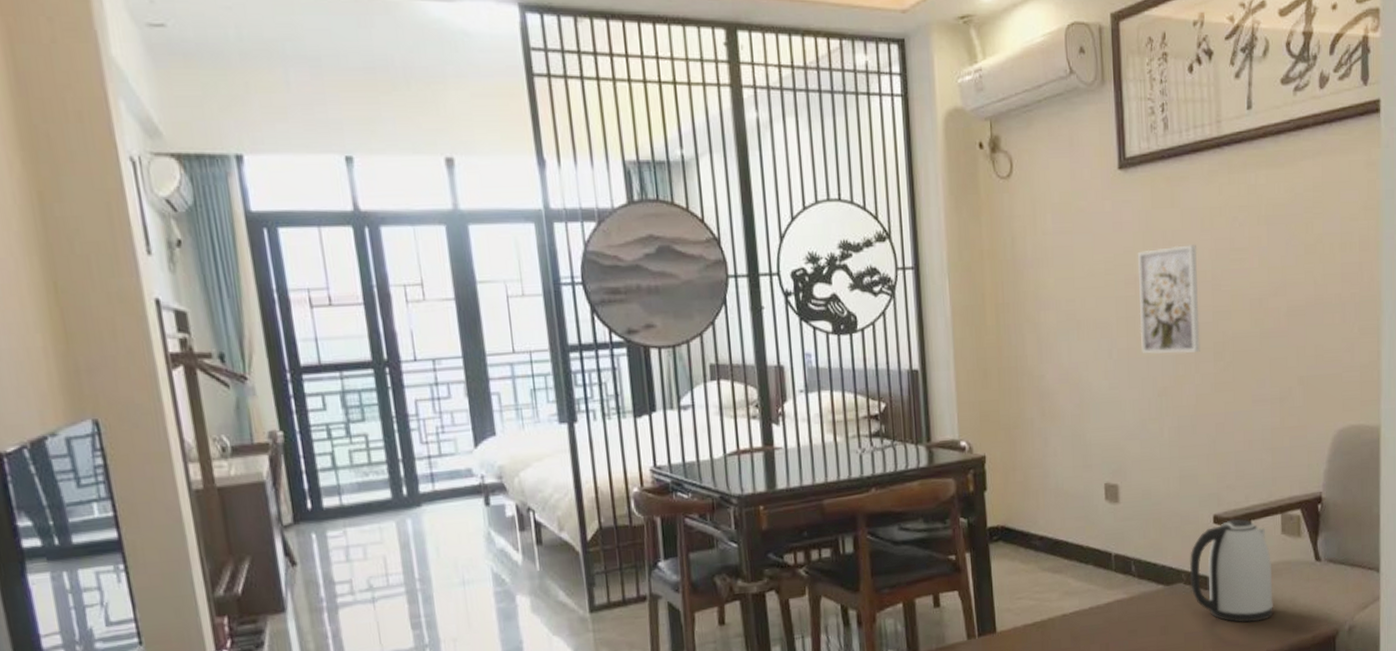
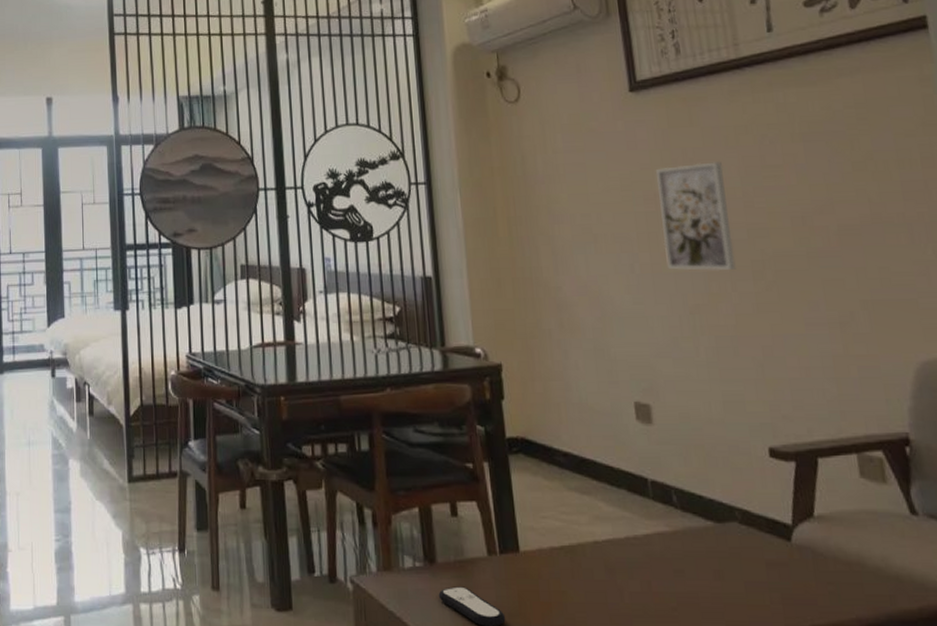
kettle: present [1189,518,1273,623] -> none [743,454,860,579]

